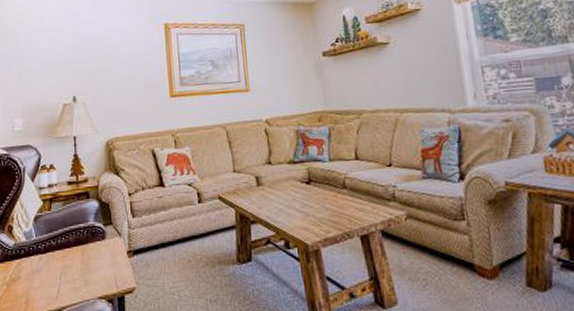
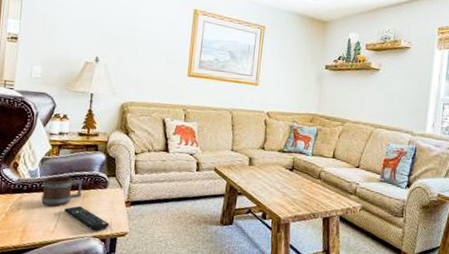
mug: none [39,232,80,269] -> present [41,175,83,207]
remote control: none [64,263,114,291] -> present [64,205,109,231]

